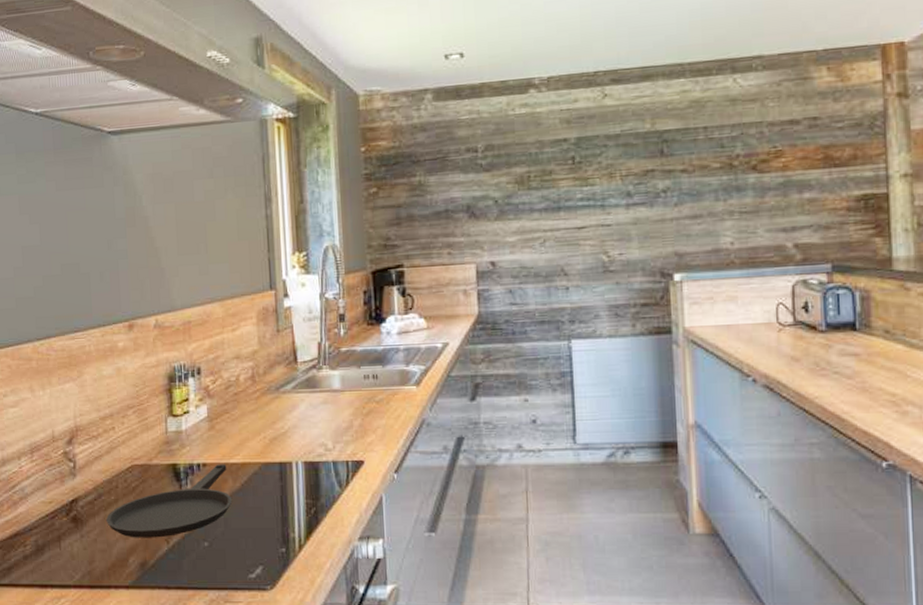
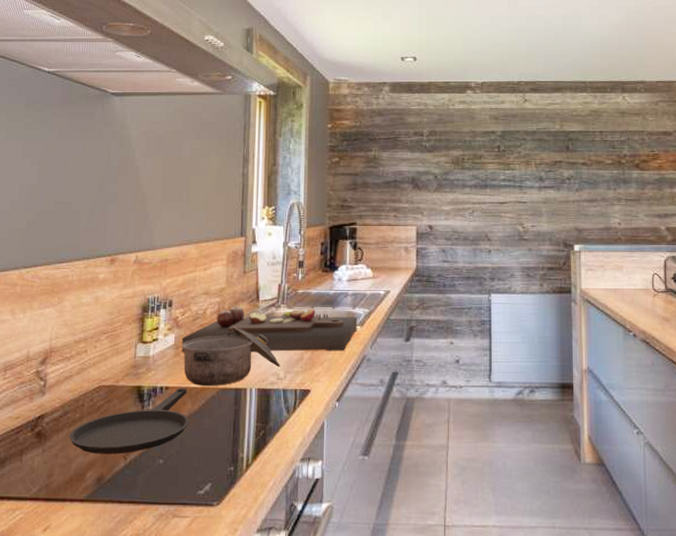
cutting board: none [214,368,413,426] -> present [181,306,358,353]
cooking pot: none [216,393,329,461] -> present [182,326,281,386]

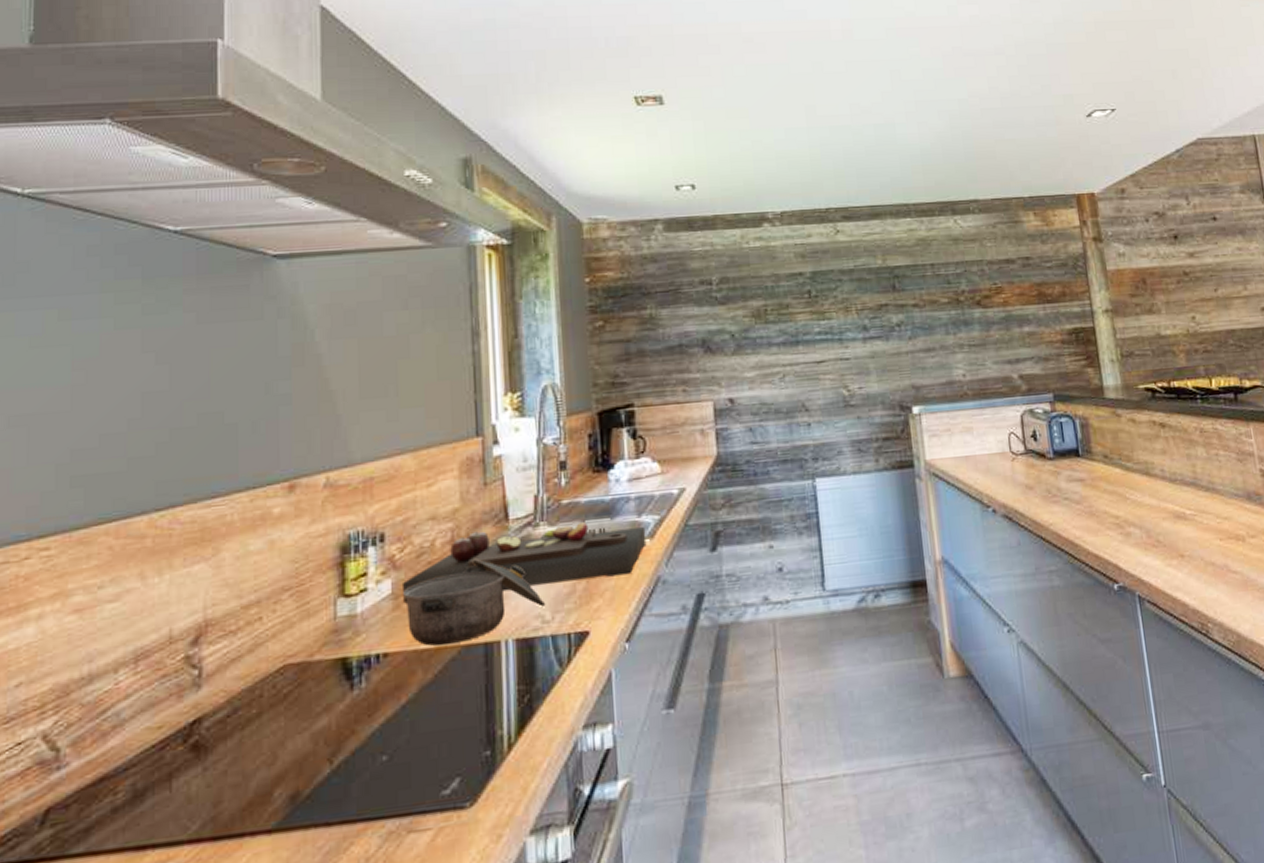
frying pan: present [68,388,190,455] -> none [242,651,422,763]

